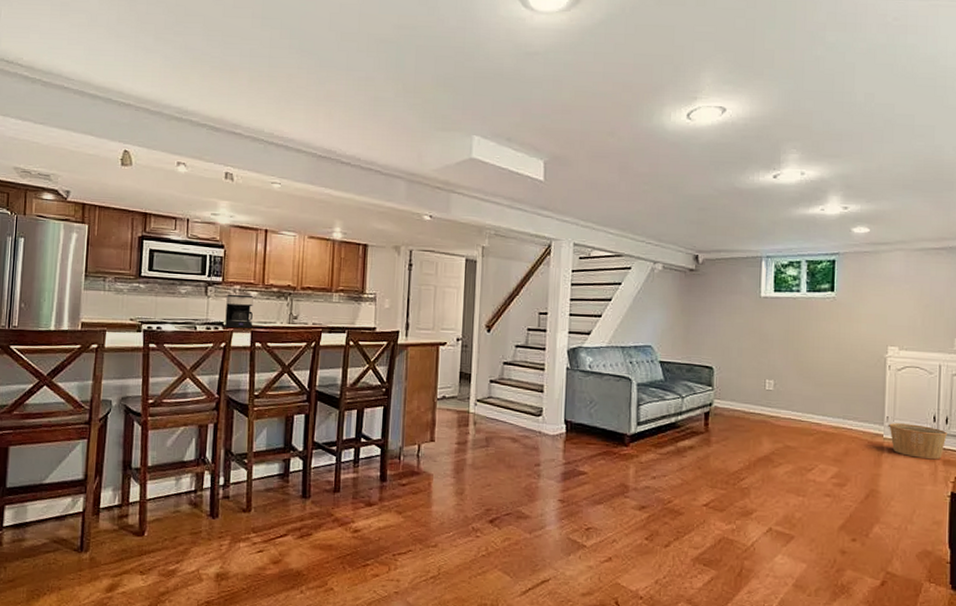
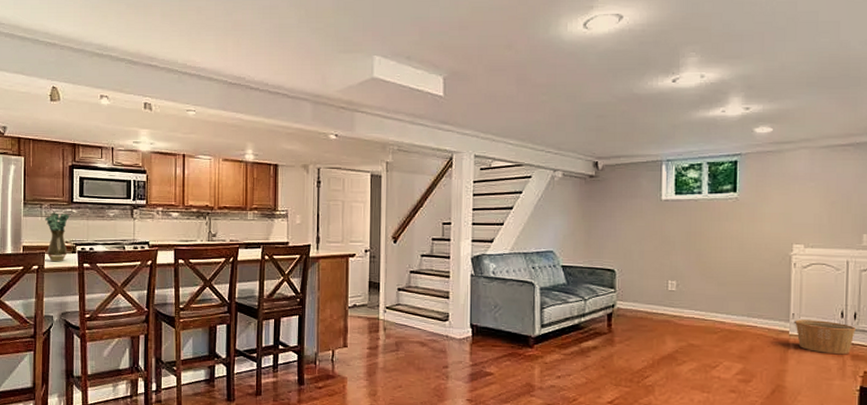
vase: none [109,284,136,341] -> present [45,210,69,262]
coffee maker: present [213,294,264,329] -> none [139,215,186,247]

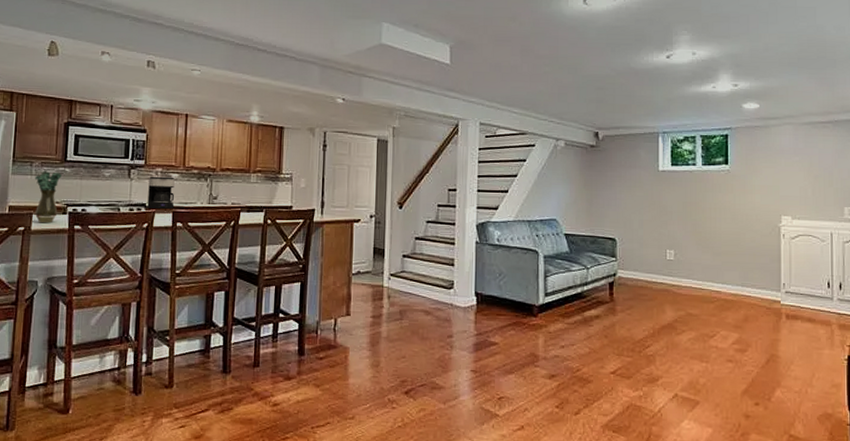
coffee maker: none [139,215,186,247] -> present [136,176,185,209]
basket: present [795,320,856,355] -> none [786,289,841,325]

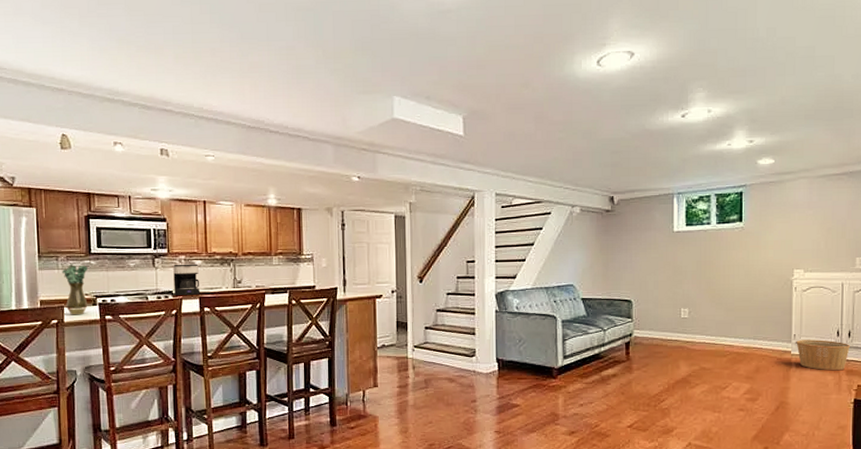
basket: none [786,289,841,325] -> present [796,340,850,371]

